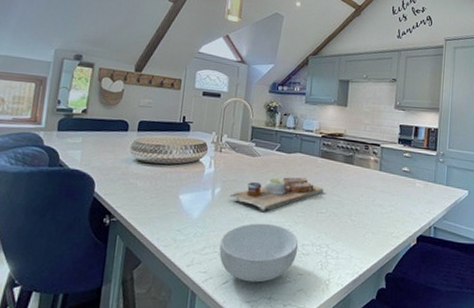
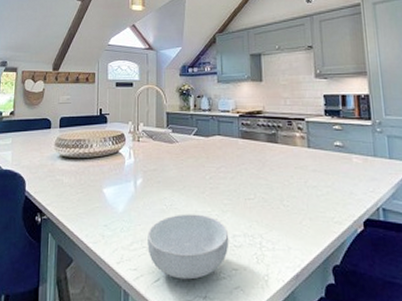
cutting board: present [229,177,324,212] -> none [151,161,249,202]

